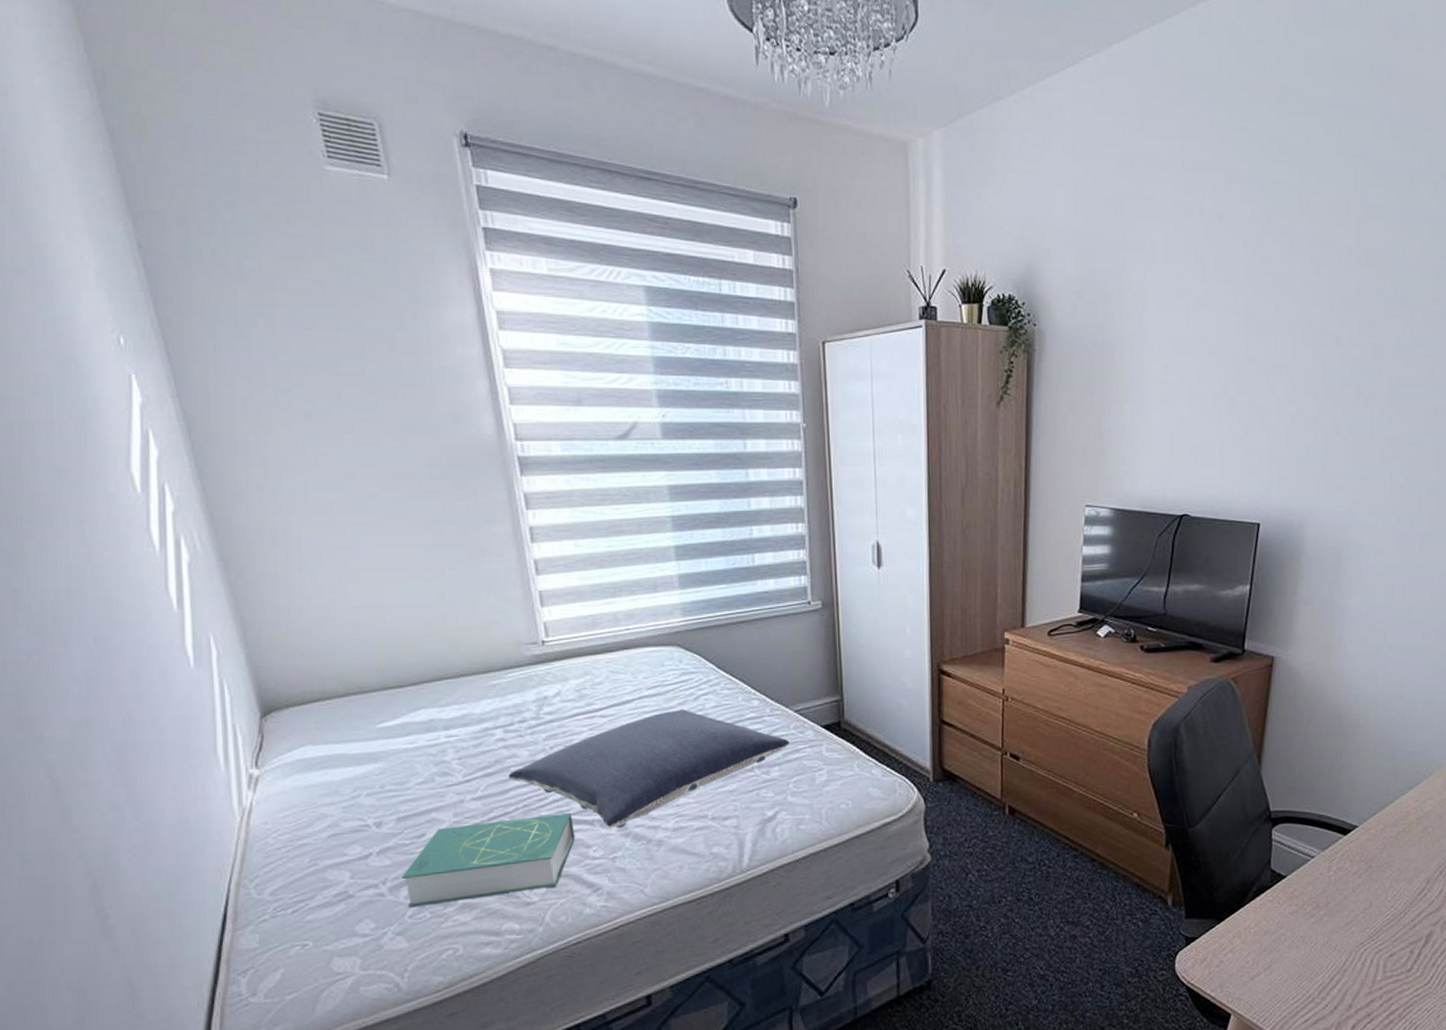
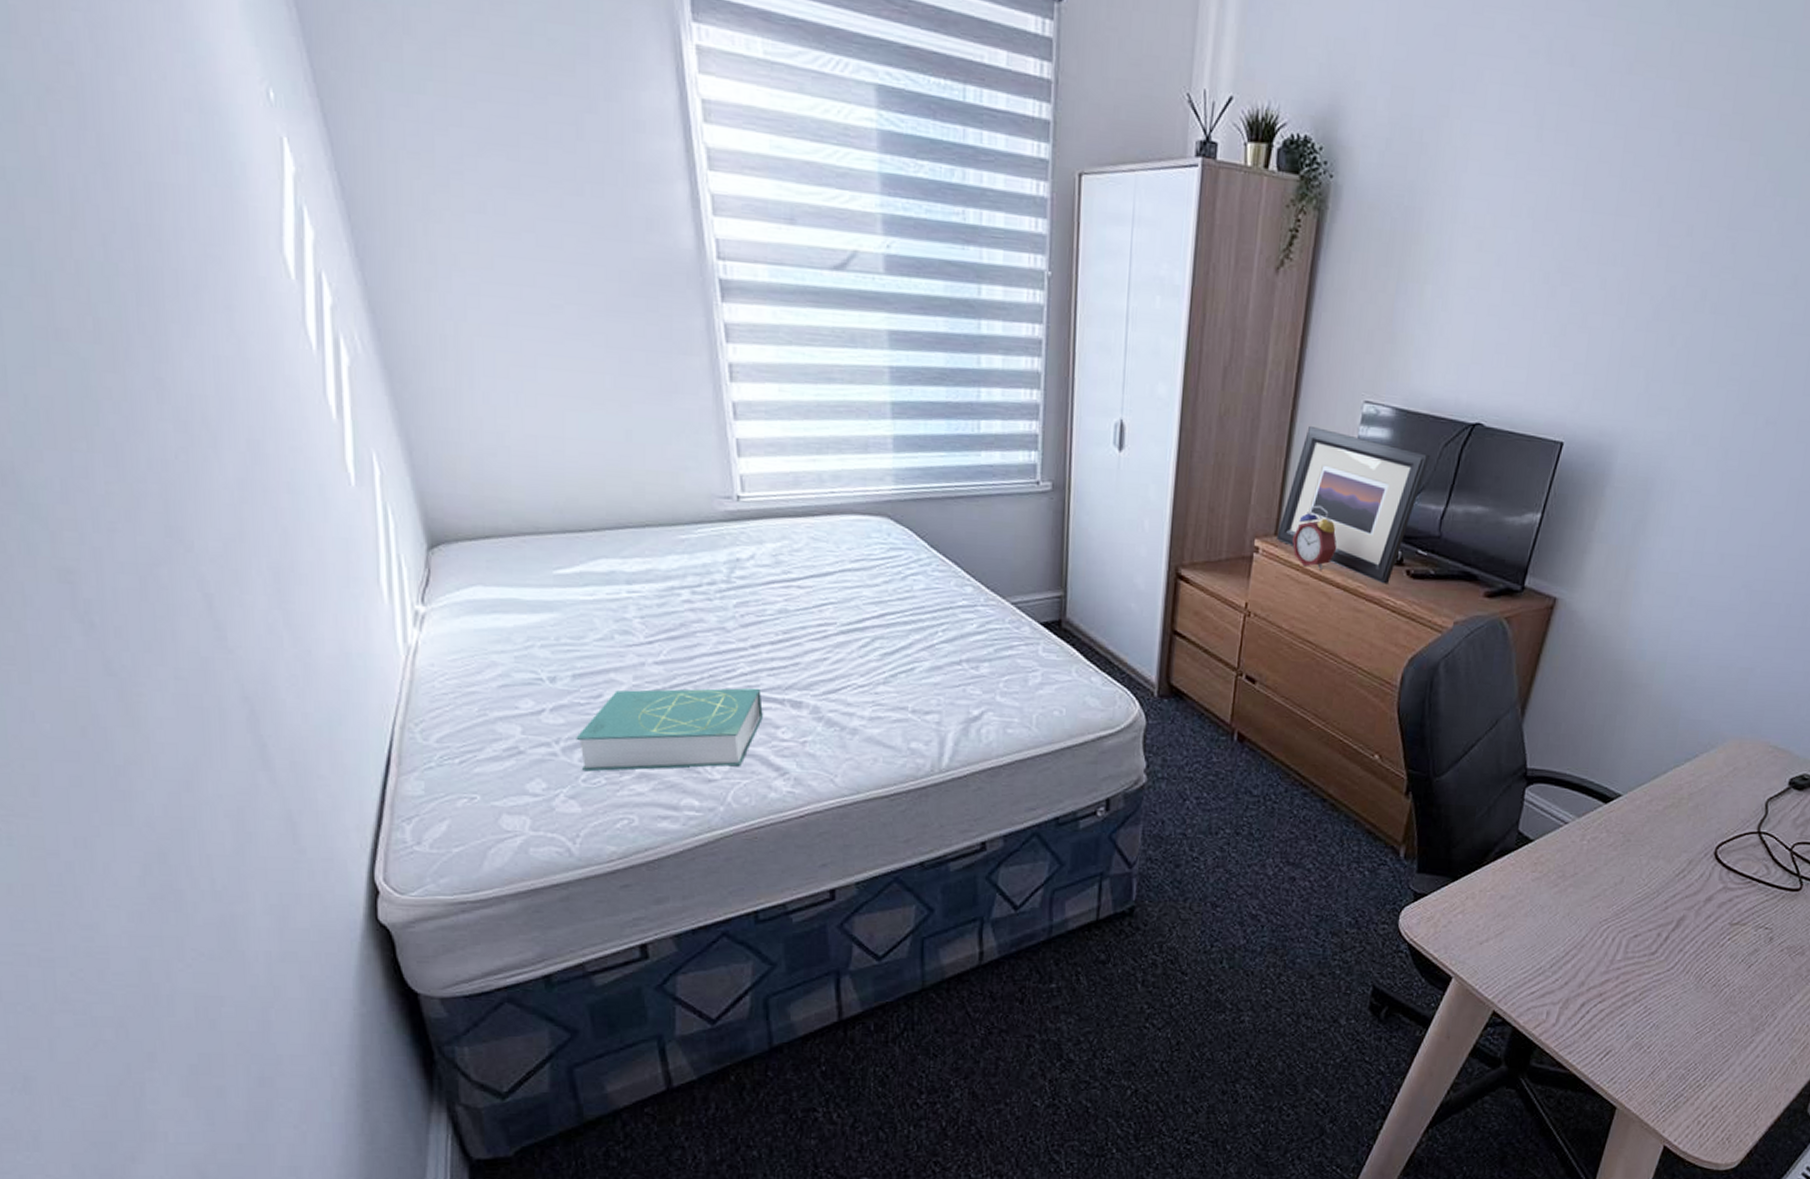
pillow: present [508,709,790,828] -> none [694,588,1003,711]
picture frame: none [1024,531,1148,660] -> present [1277,427,1430,585]
alarm clock: none [1038,597,1078,653] -> present [1292,505,1337,569]

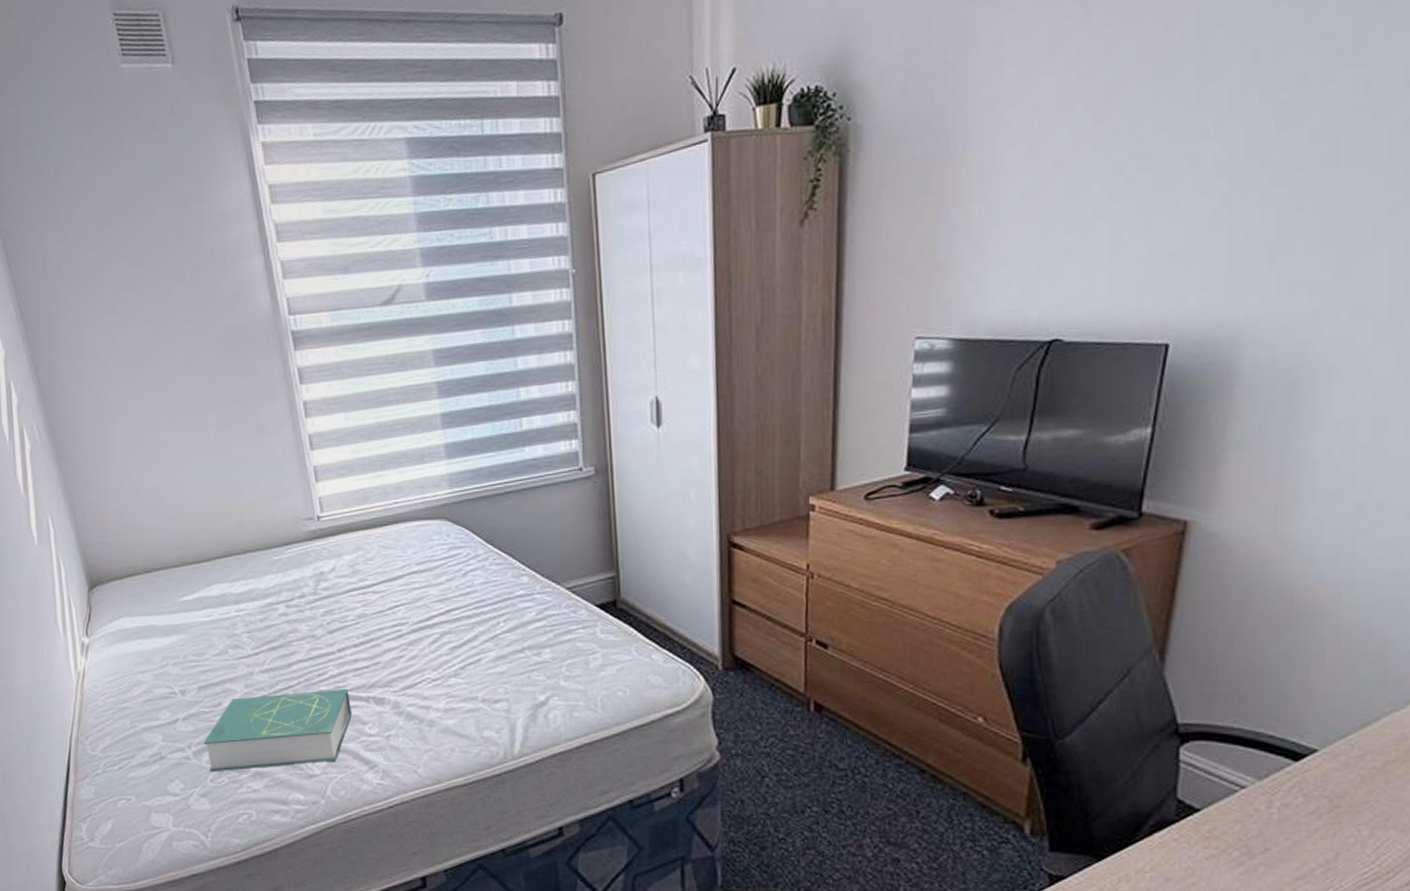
picture frame: present [1277,427,1430,585] -> none [834,372,1001,528]
alarm clock: present [1292,505,1337,569] -> none [852,453,904,520]

